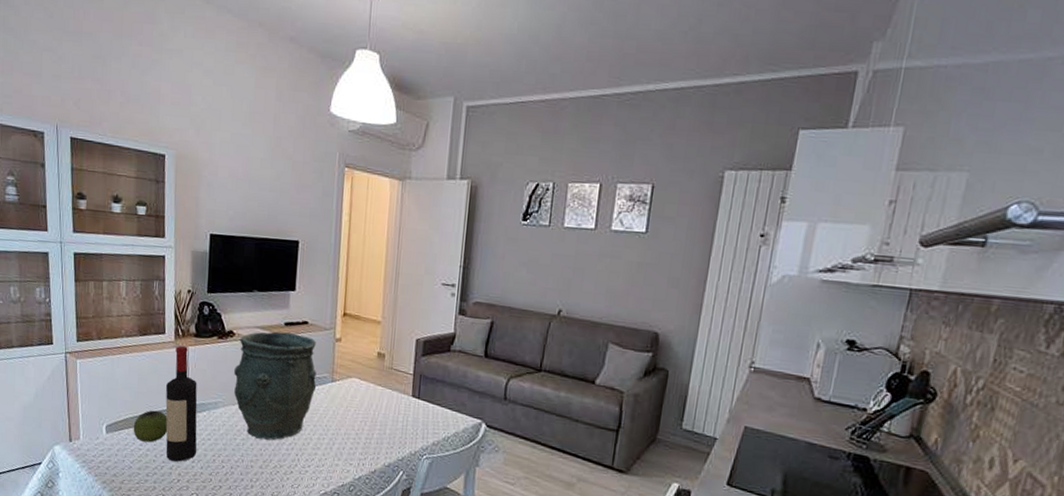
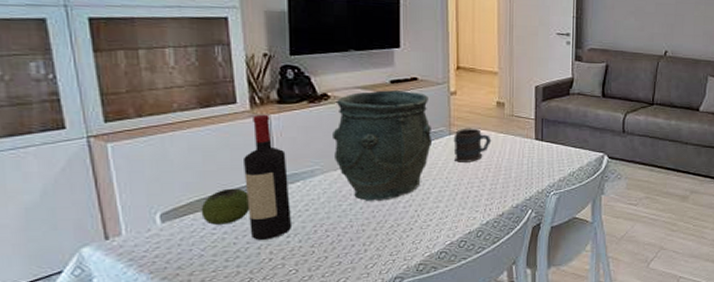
mug: none [334,377,370,413] -> present [453,128,492,162]

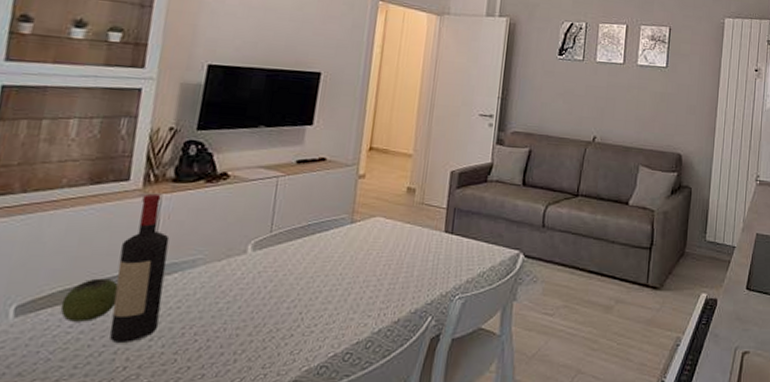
vase: present [333,90,433,201] -> none [221,171,335,299]
mug: present [453,128,492,162] -> none [352,216,397,257]

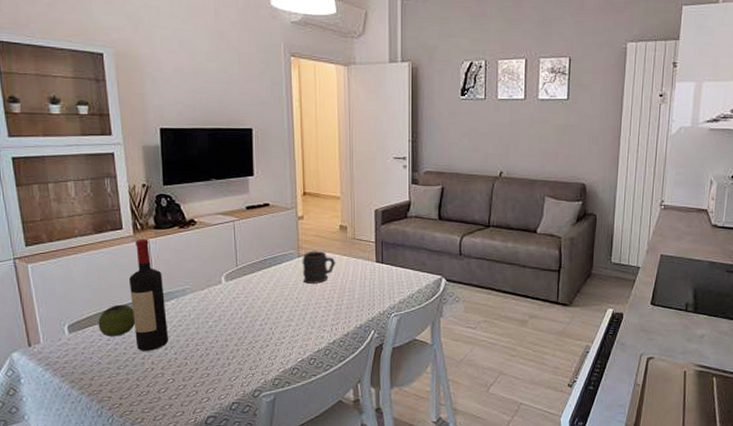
mug: none [352,216,397,257] -> present [302,250,336,284]

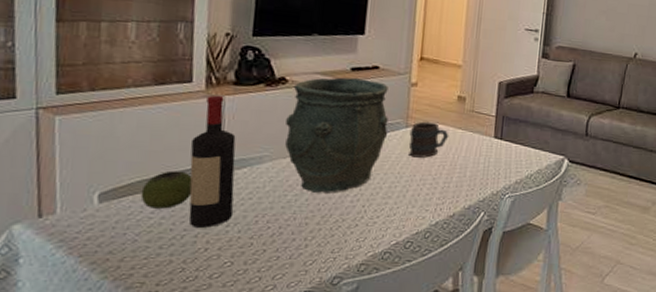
vase: none [199,216,284,318] -> present [285,77,388,193]

